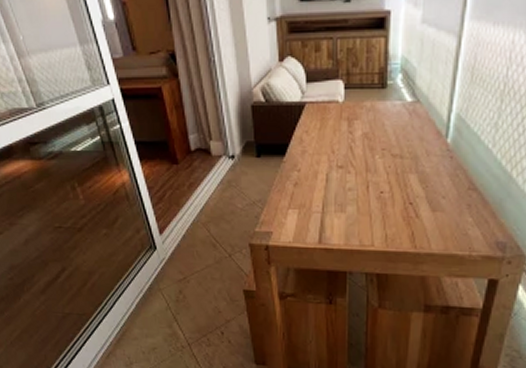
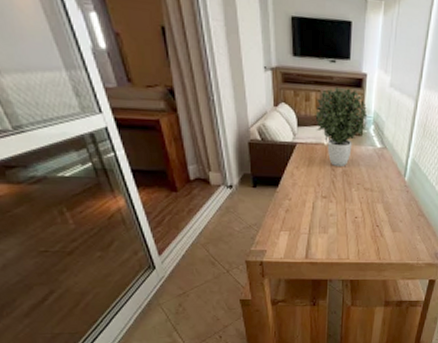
potted plant: none [327,31,393,129] -> present [315,87,368,167]

